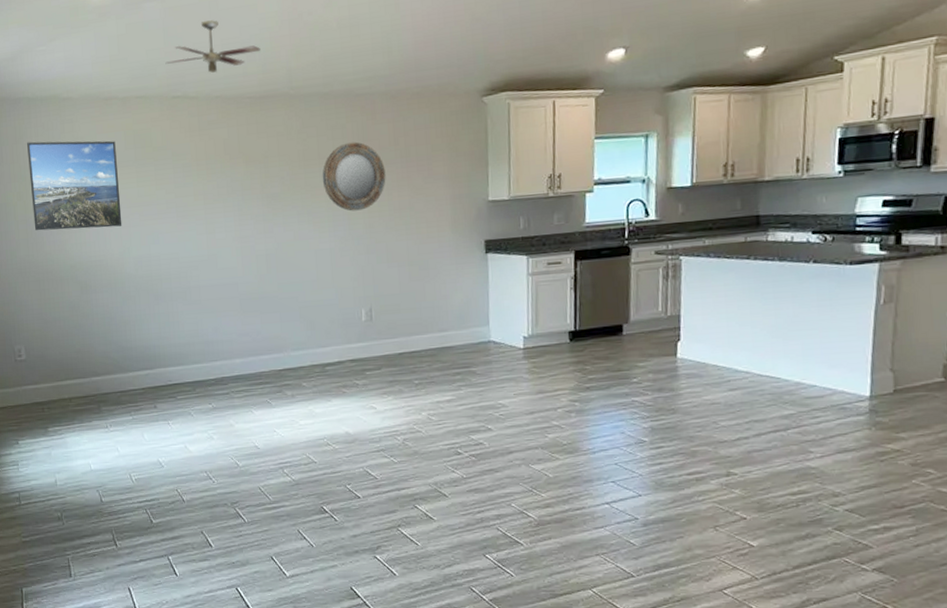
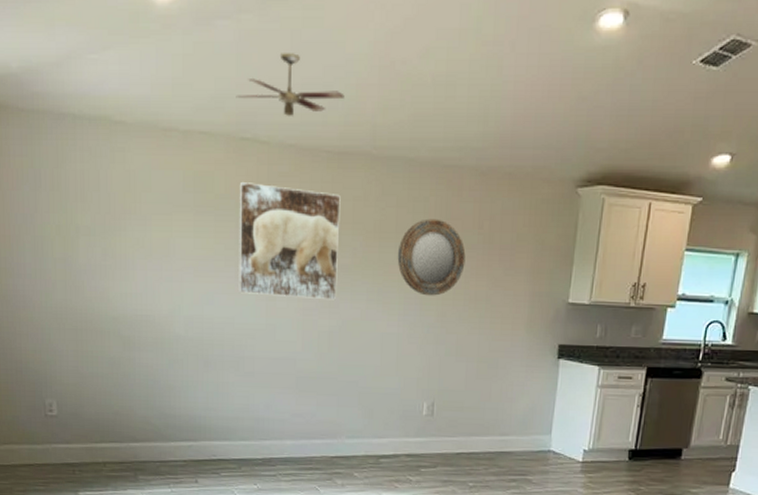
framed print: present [27,140,122,231] -> none [70,168,174,280]
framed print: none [174,132,270,230] -> present [239,181,341,300]

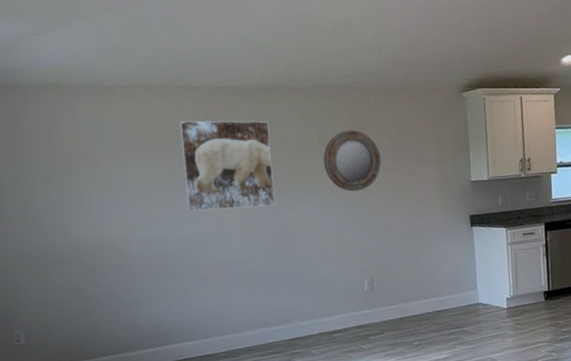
ceiling fan: present [236,53,345,116] -> none [168,17,261,65]

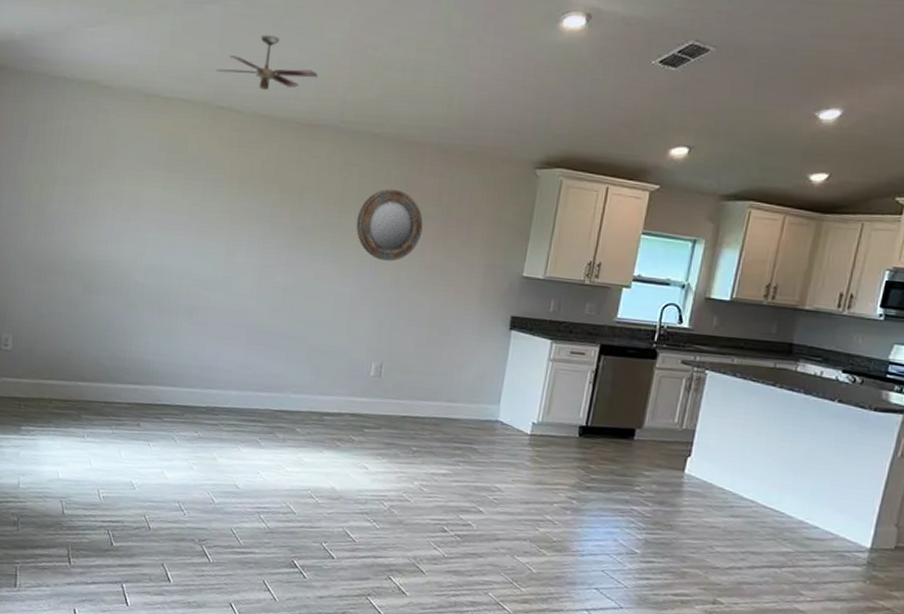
ceiling fan: none [168,17,261,65] -> present [216,35,318,90]
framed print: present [179,120,275,212] -> none [200,144,306,259]

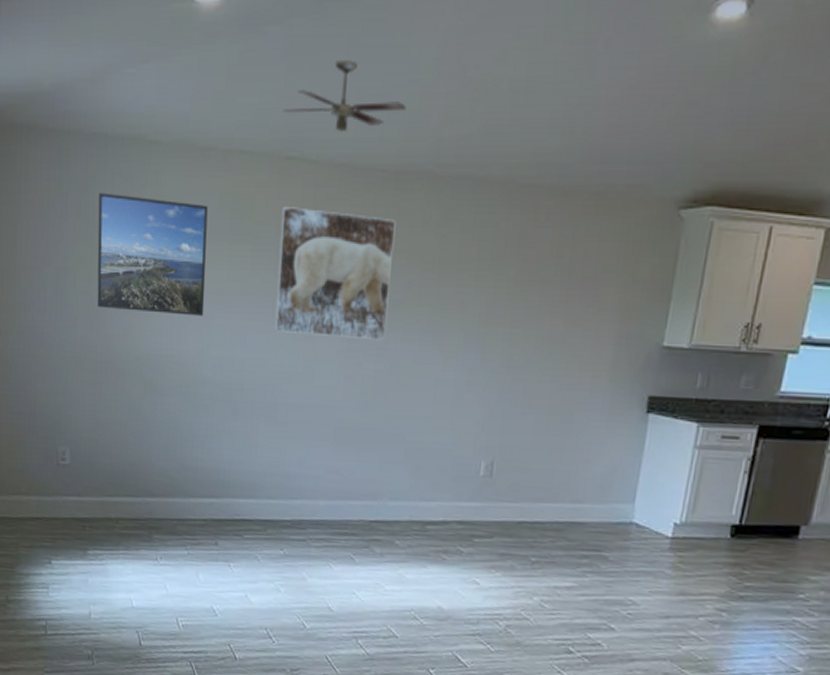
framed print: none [47,124,149,230] -> present [97,192,208,316]
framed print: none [200,144,306,259] -> present [274,205,396,341]
home mirror: present [356,189,423,262] -> none [458,247,540,337]

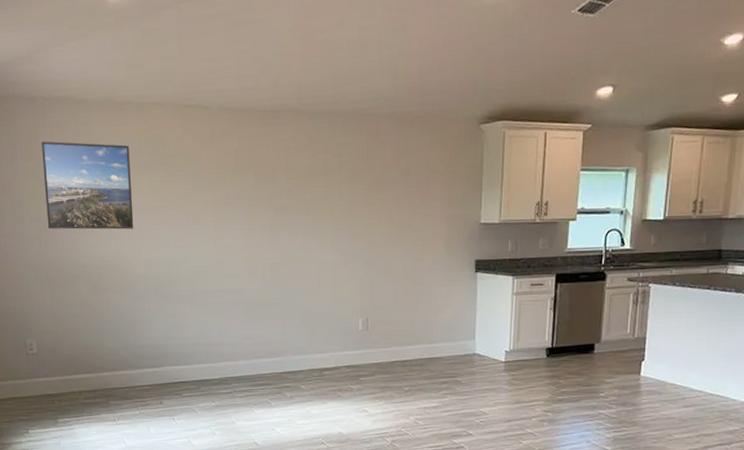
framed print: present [274,205,396,341] -> none [187,141,276,236]
ceiling fan: present [283,60,406,131] -> none [180,32,273,84]

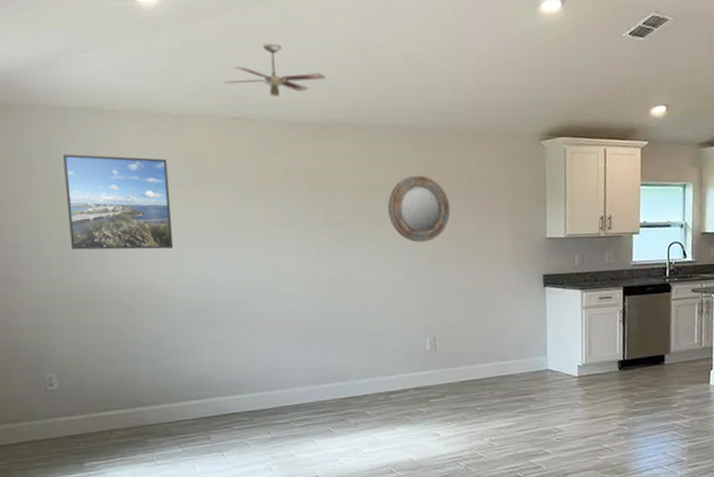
ceiling fan: none [180,32,273,84] -> present [223,43,325,96]
home mirror: none [327,160,387,226] -> present [387,175,451,243]

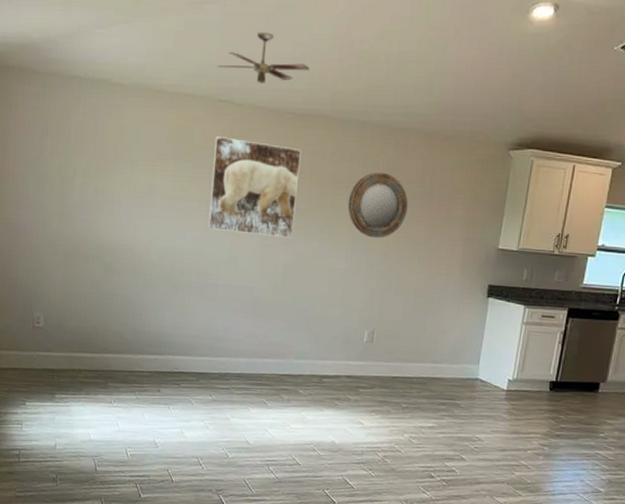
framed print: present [63,154,174,250] -> none [69,120,158,216]
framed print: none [232,155,334,255] -> present [208,135,301,239]

